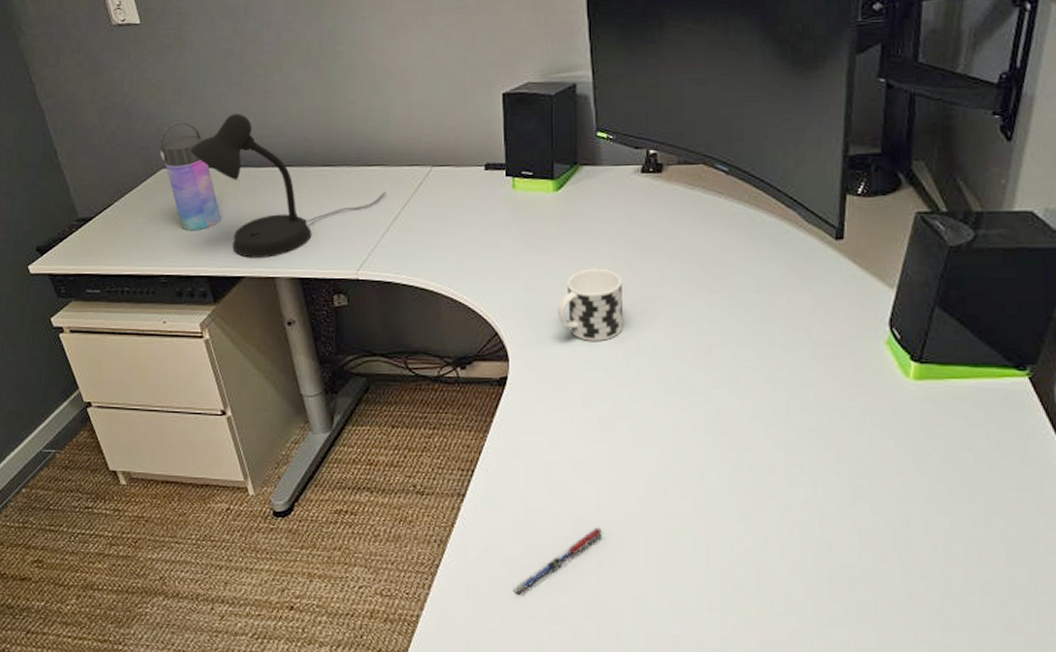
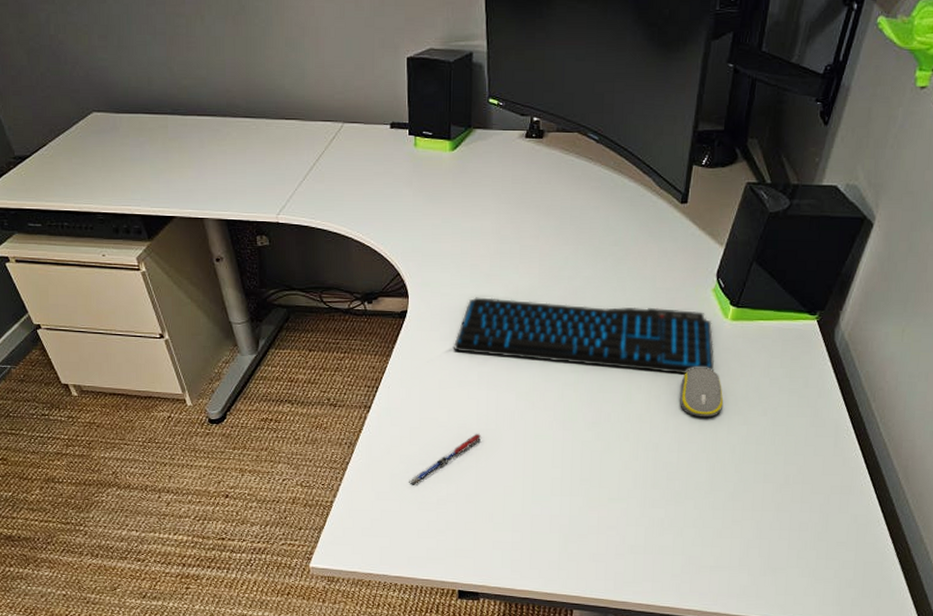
water bottle: present [159,121,222,231] -> none [88,67,152,173]
desk lamp: present [190,114,386,258] -> none [119,63,302,200]
cup: present [558,268,624,341] -> none [451,220,506,283]
keyboard: none [565,358,899,448] -> present [454,297,715,374]
computer mouse: none [855,439,914,505] -> present [680,367,723,418]

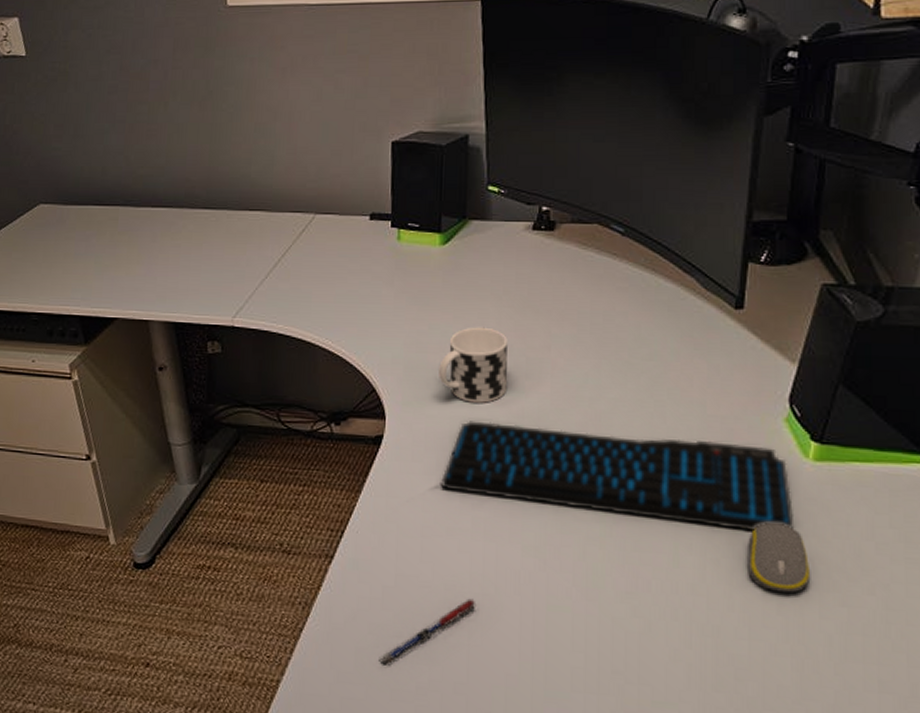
cup: none [451,220,506,283] -> present [439,327,508,403]

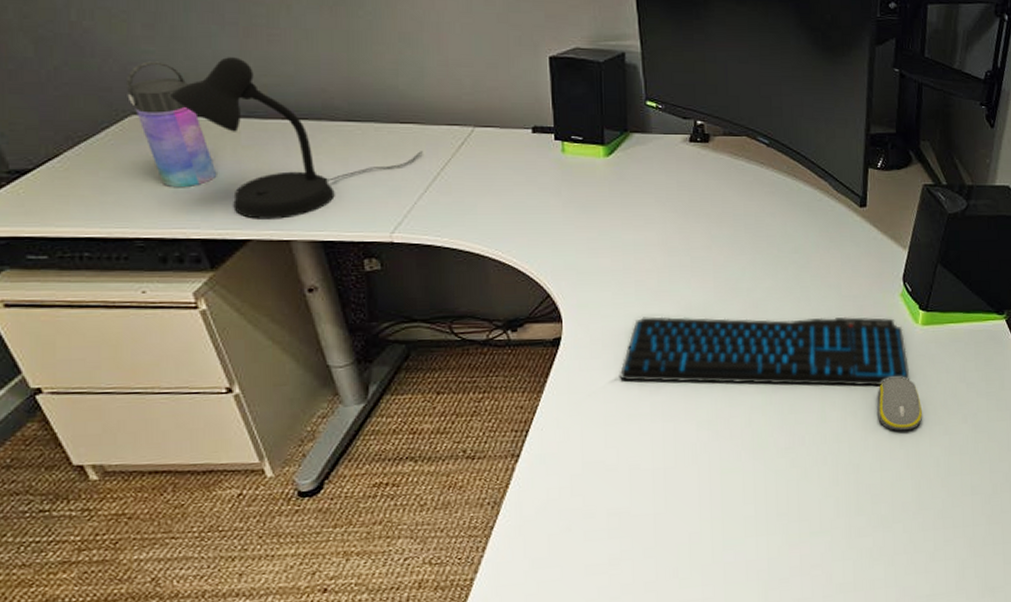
water bottle: none [38,157,97,269] -> present [125,61,217,188]
desk lamp: none [69,151,267,300] -> present [170,57,423,219]
pen: present [379,598,477,665] -> none [572,473,660,545]
cup: present [439,327,508,403] -> none [611,231,676,300]

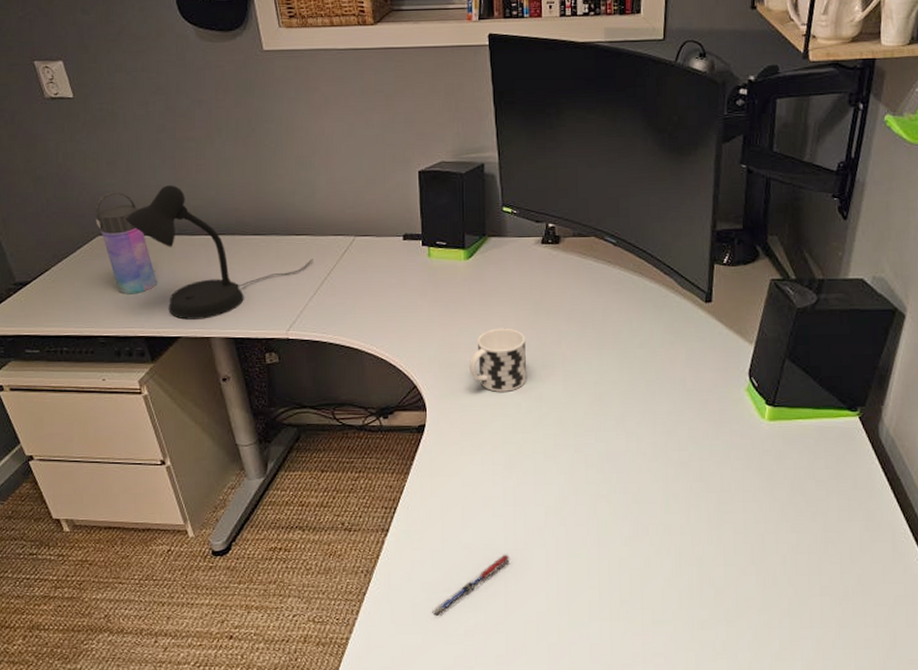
pen: none [572,473,660,545] -> present [432,554,511,616]
cup: none [611,231,676,300] -> present [469,328,527,392]
keyboard: present [620,316,910,386] -> none [476,407,756,480]
computer mouse: present [877,376,922,431] -> none [721,471,768,526]

